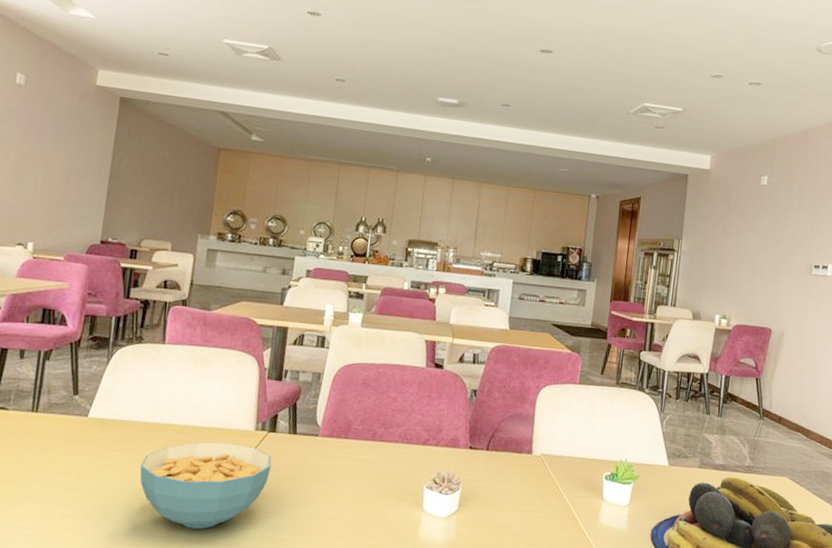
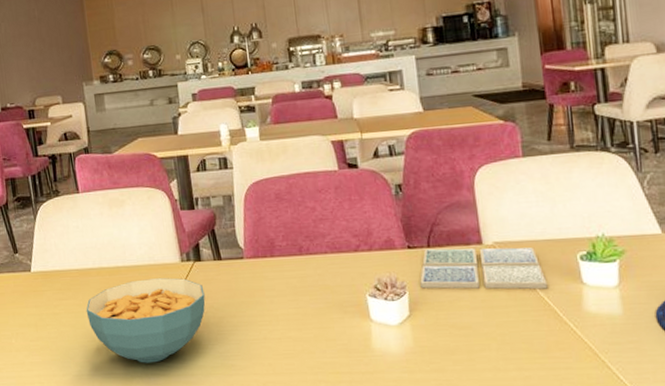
drink coaster: none [473,451,576,501] -> present [420,247,548,290]

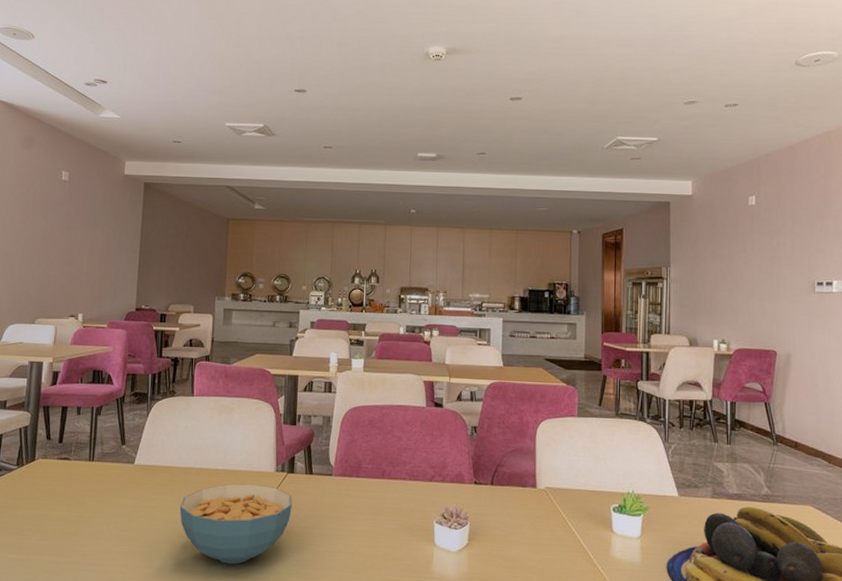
drink coaster: present [420,247,548,290] -> none [481,486,585,533]

